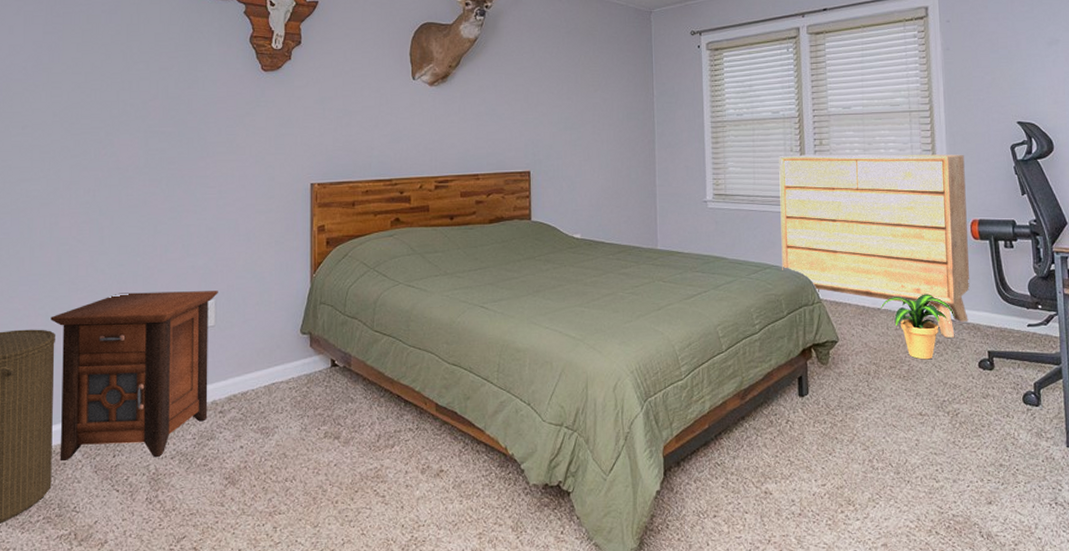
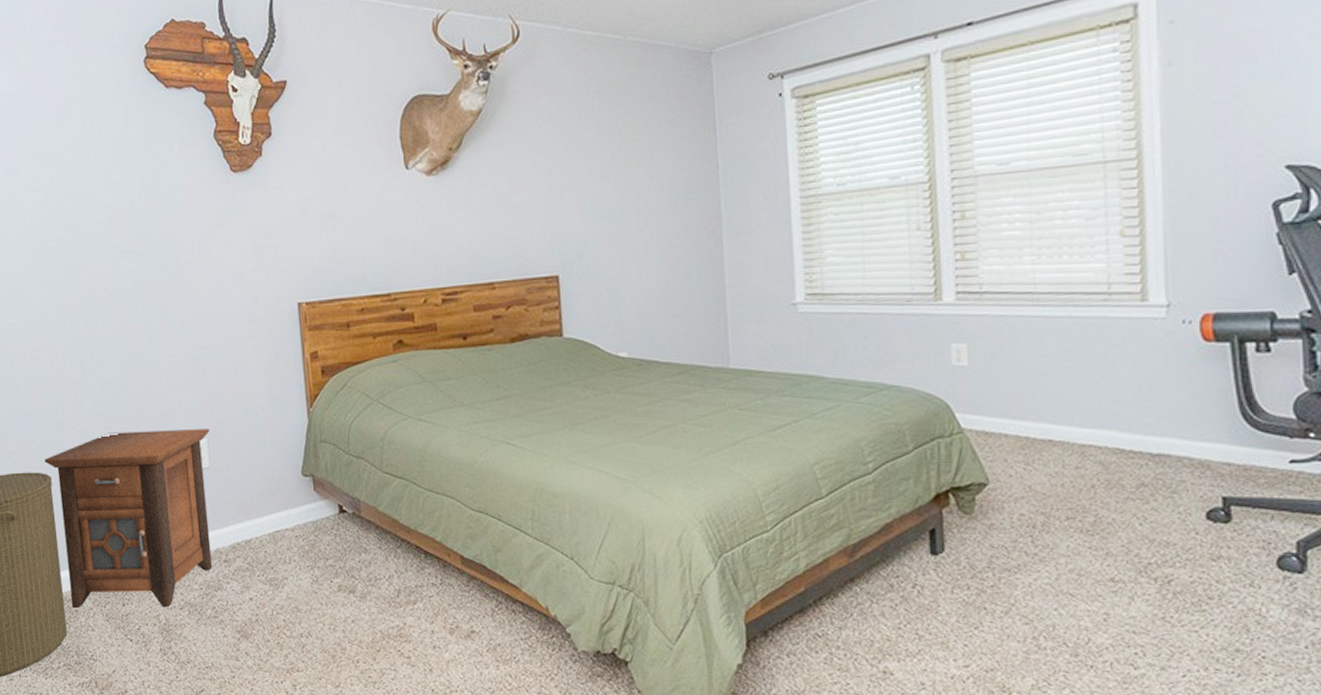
dresser: present [779,154,970,338] -> none [899,219,1195,479]
potted plant: present [880,294,954,360] -> none [1052,419,1169,509]

